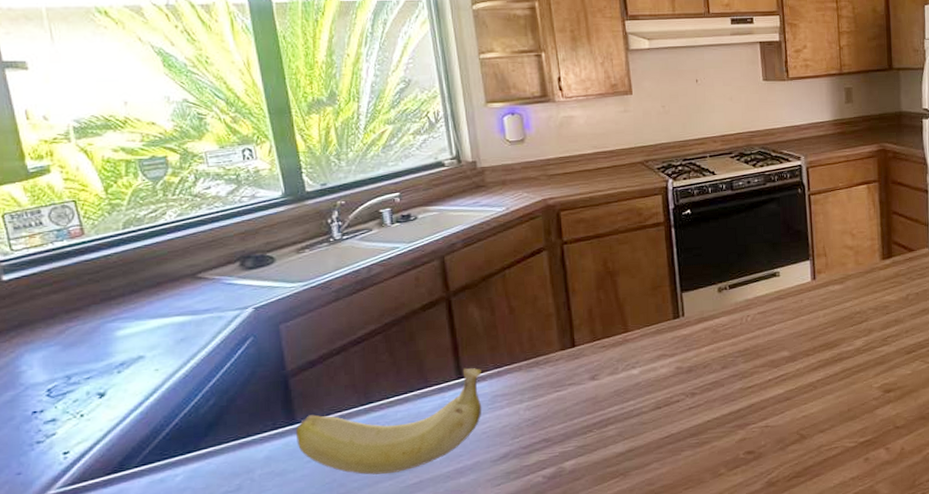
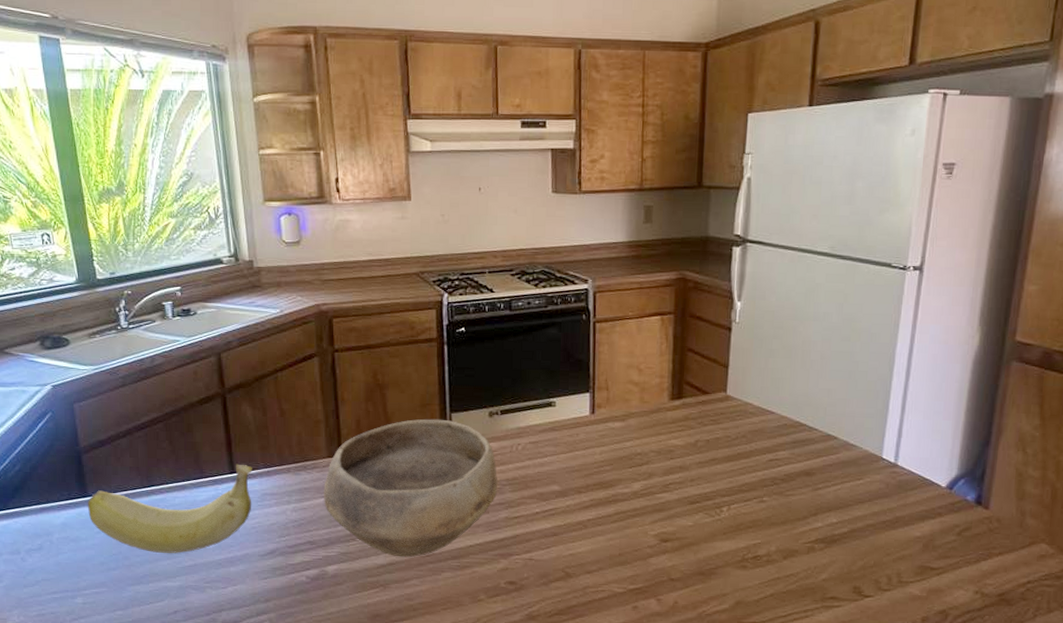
bowl: none [557,299,731,443] -> present [324,419,498,558]

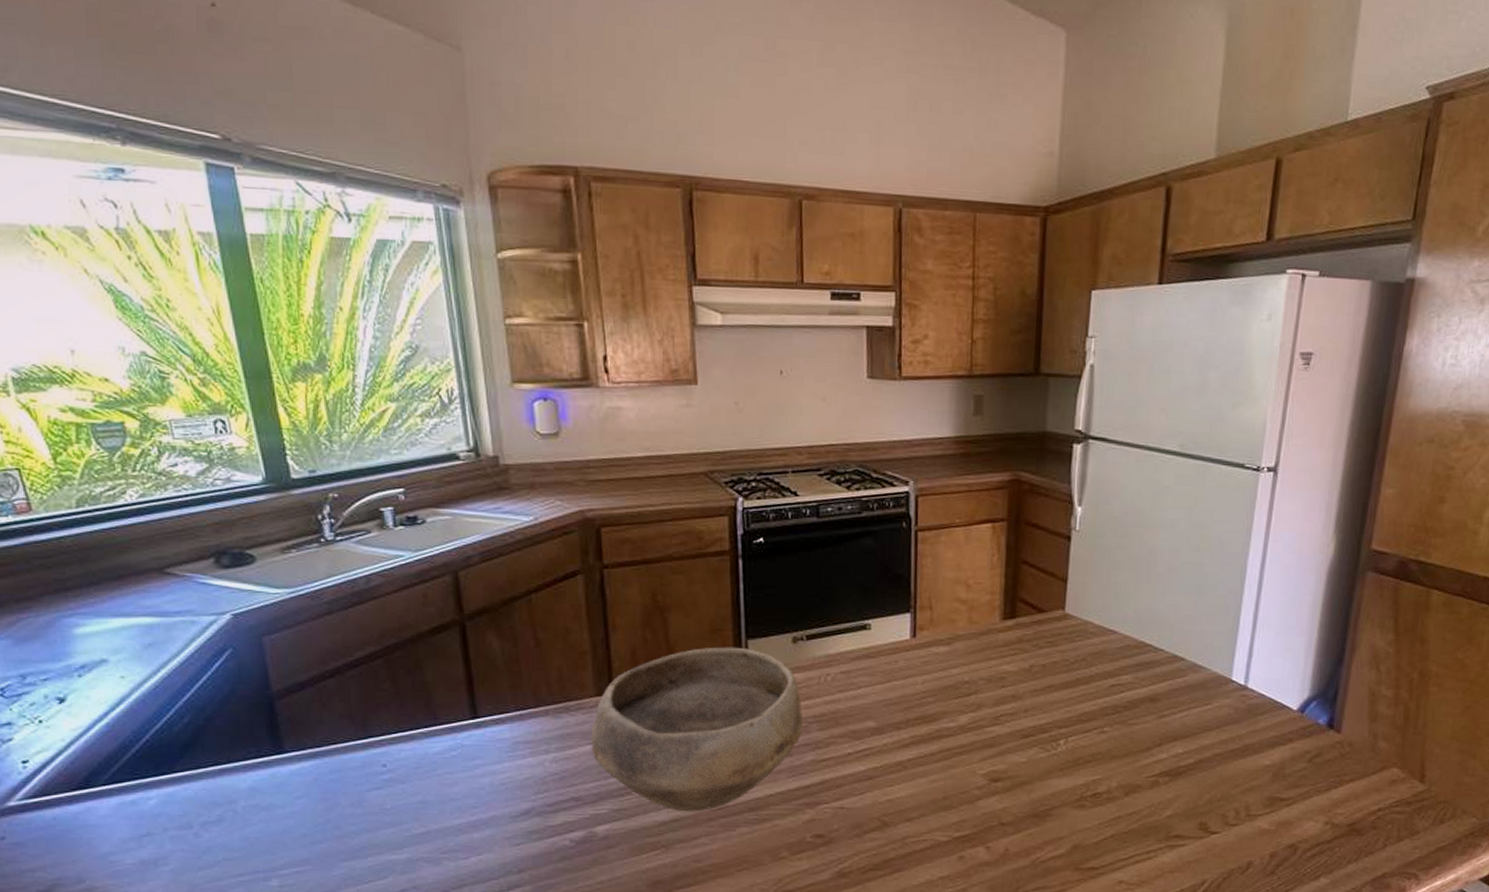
banana: present [87,464,252,553] -> none [283,706,501,819]

